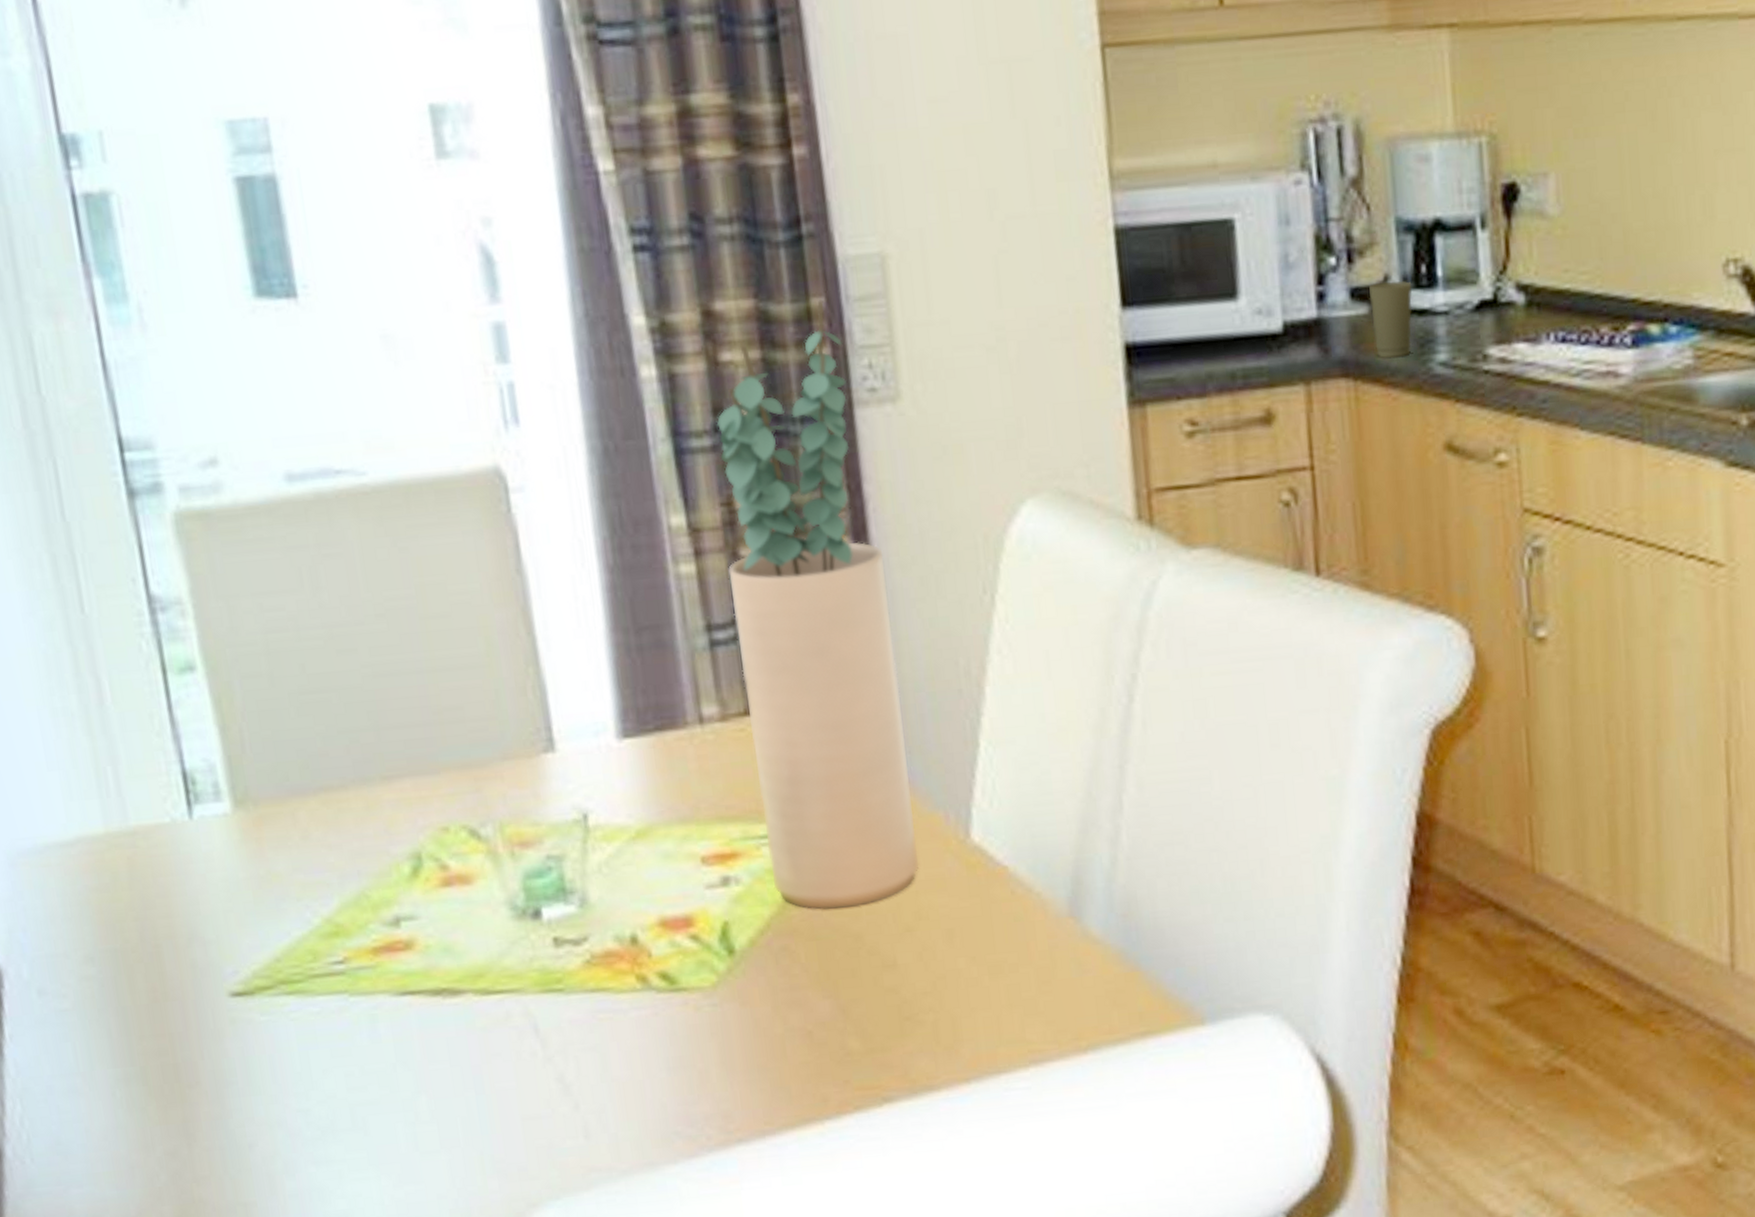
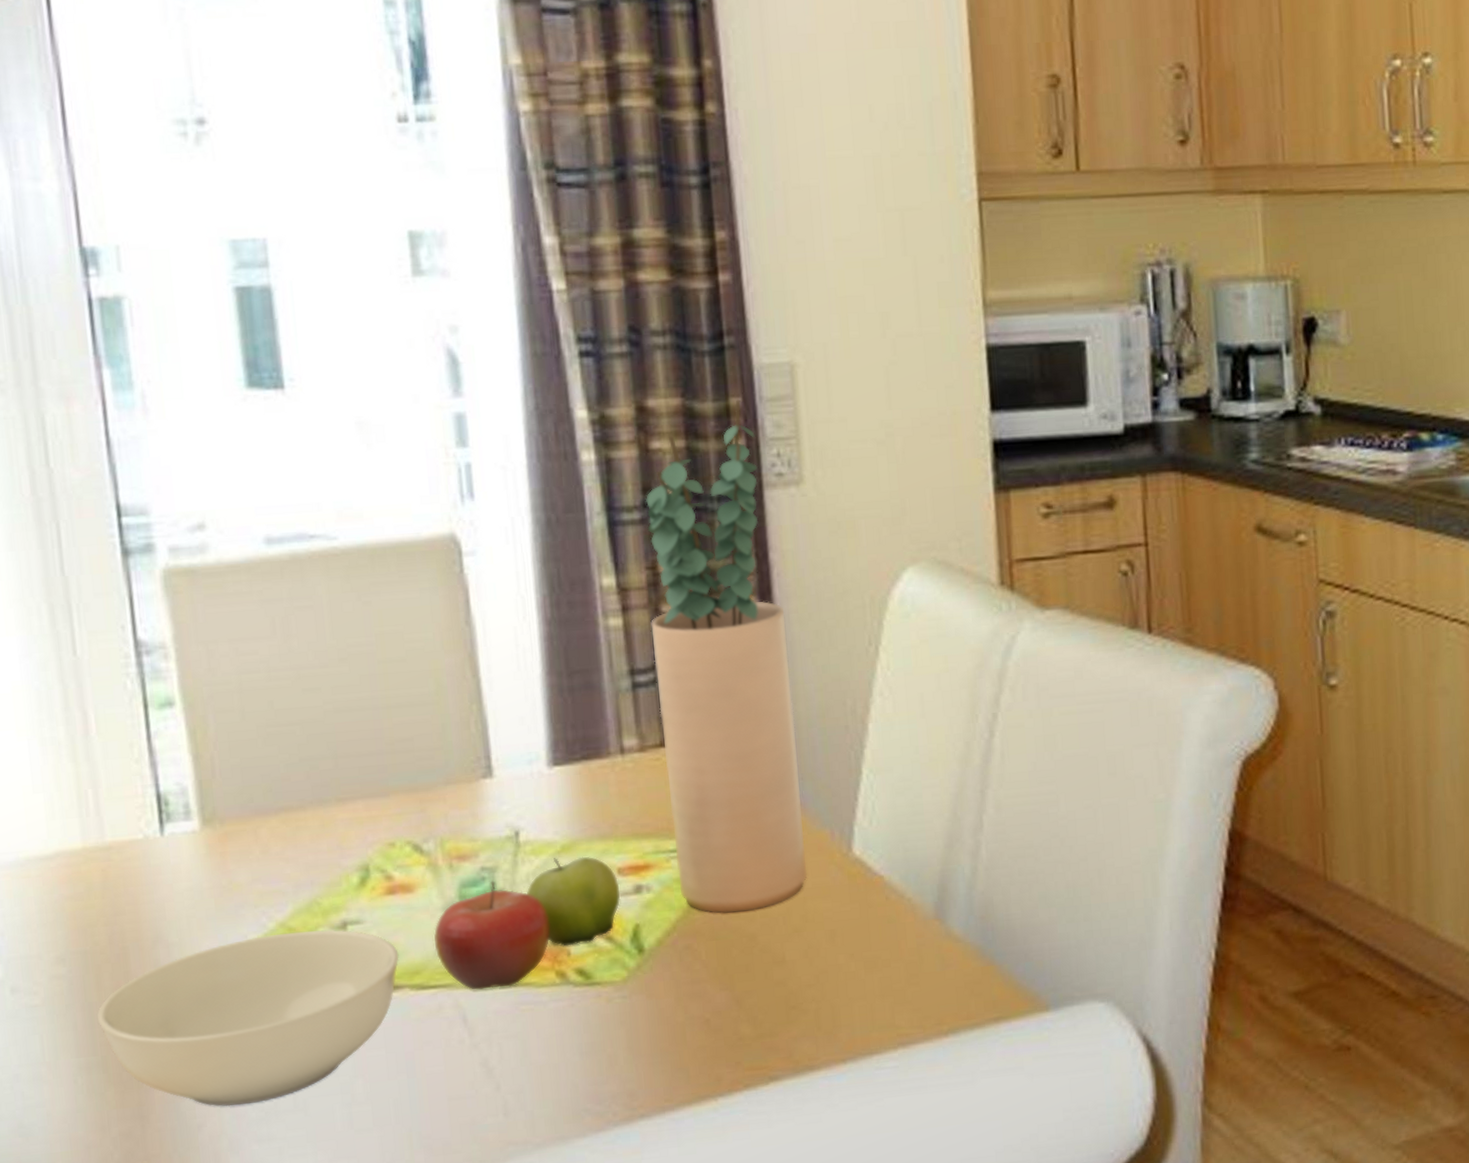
bowl: none [132,926,460,1124] -> present [96,930,399,1107]
fruit: none [496,871,628,996] -> present [433,880,550,990]
fruit: none [598,843,706,946] -> present [526,856,621,946]
cup: present [1369,281,1413,359] -> none [1195,394,1230,457]

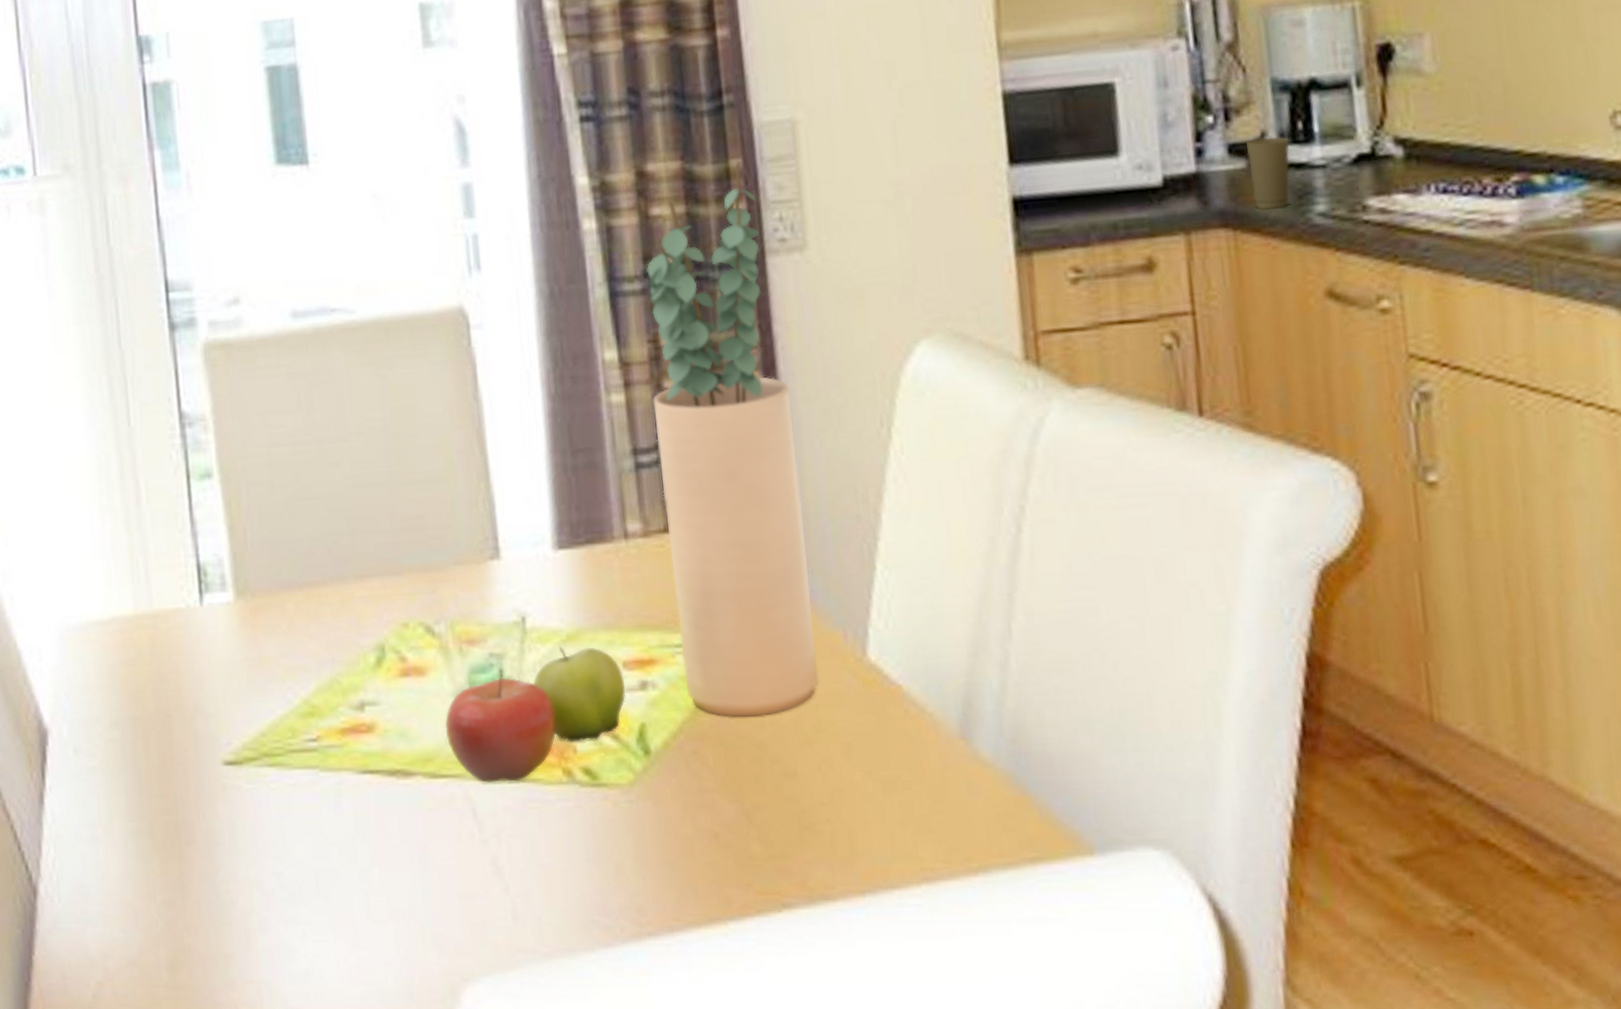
bowl: present [96,930,399,1107] -> none [145,709,413,884]
cup: none [1195,394,1230,457] -> present [1246,137,1290,210]

